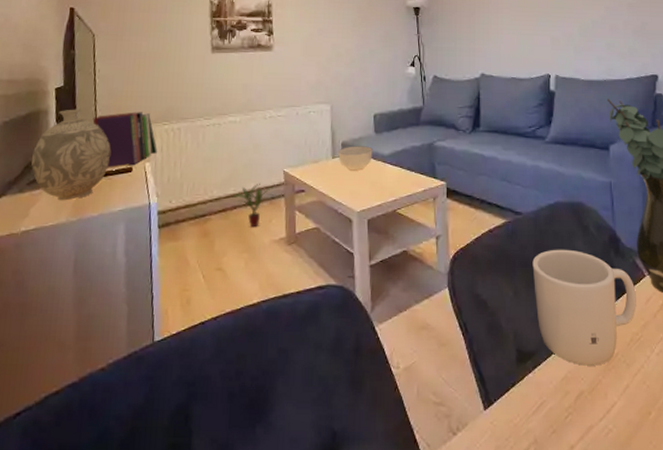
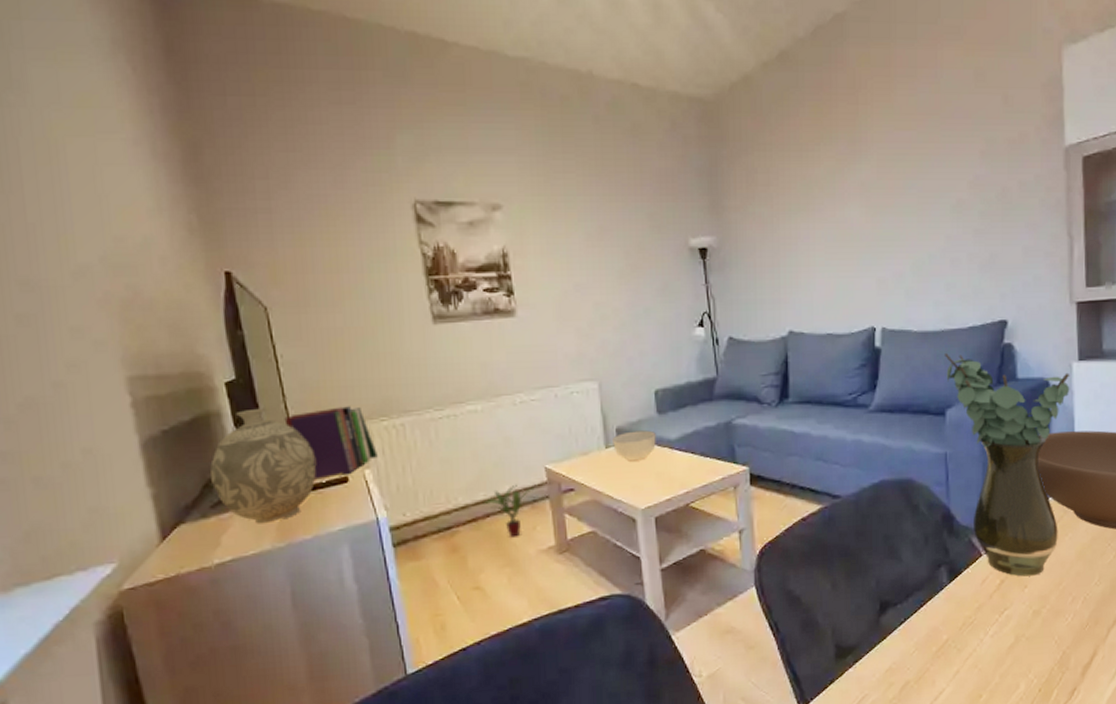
mug: present [532,249,636,366] -> none [853,533,971,655]

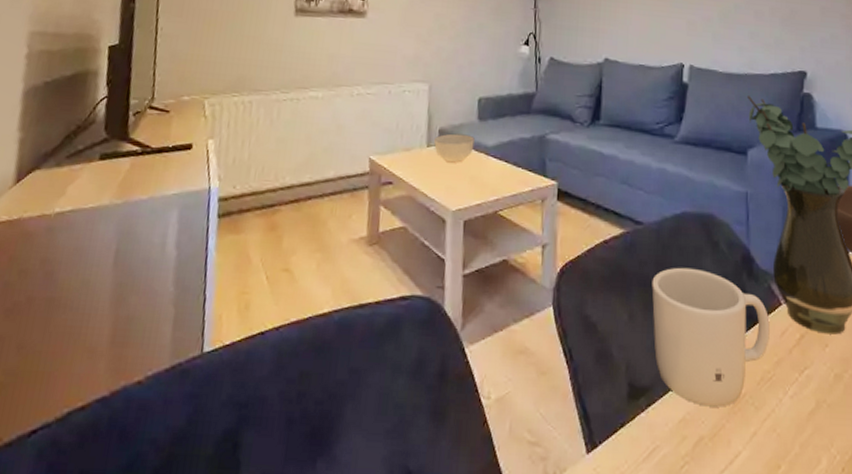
decorative vase: present [209,408,316,524] -> none [73,71,169,180]
books: present [284,406,378,480] -> none [149,79,224,144]
potted plant: present [483,484,535,537] -> none [307,170,357,223]
mug: none [853,533,971,655] -> present [651,267,770,407]

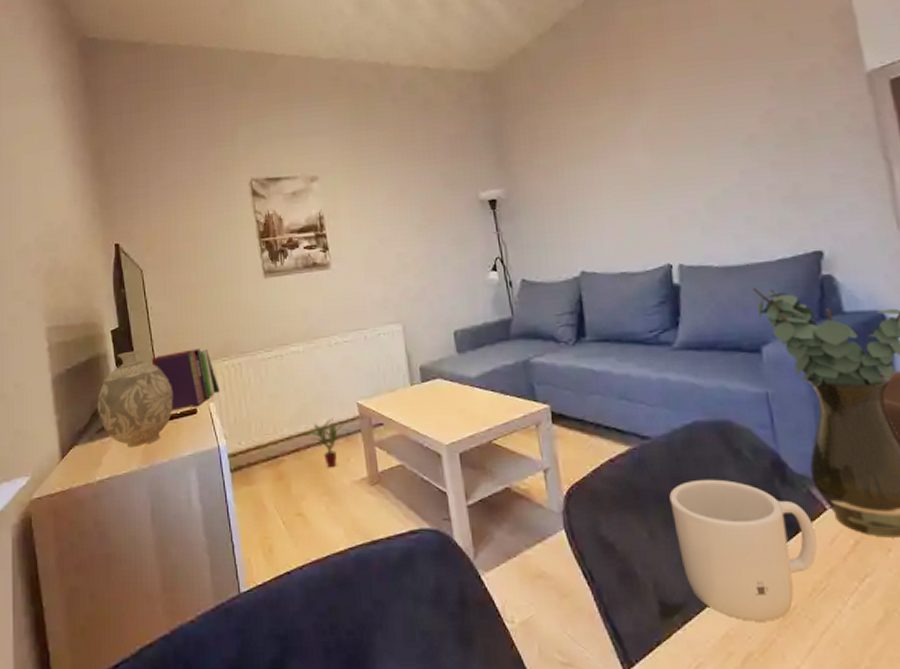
decorative vase: none [73,71,169,180] -> present [97,350,173,448]
books: none [149,79,224,144] -> present [151,349,220,411]
potted plant: none [307,170,357,223] -> present [304,418,349,468]
bowl: present [433,133,475,163] -> none [415,368,457,398]

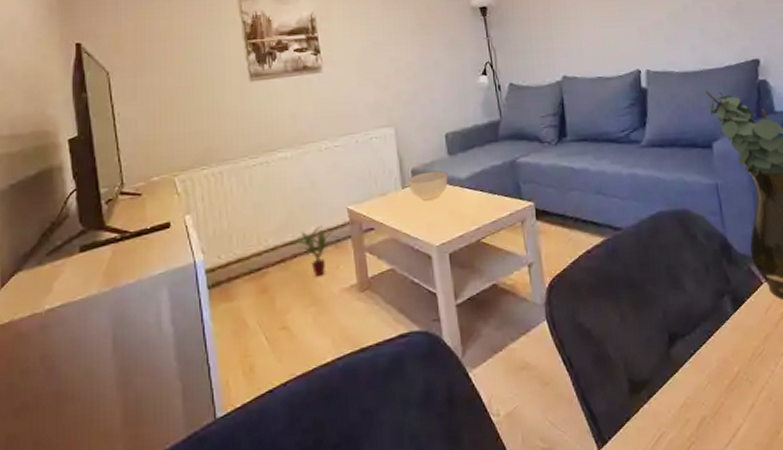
decorative vase: present [97,350,173,448] -> none [48,161,142,270]
books: present [151,349,220,411] -> none [117,157,197,226]
bowl: none [415,368,457,398] -> present [407,170,448,201]
mug: present [669,479,818,621] -> none [637,263,756,389]

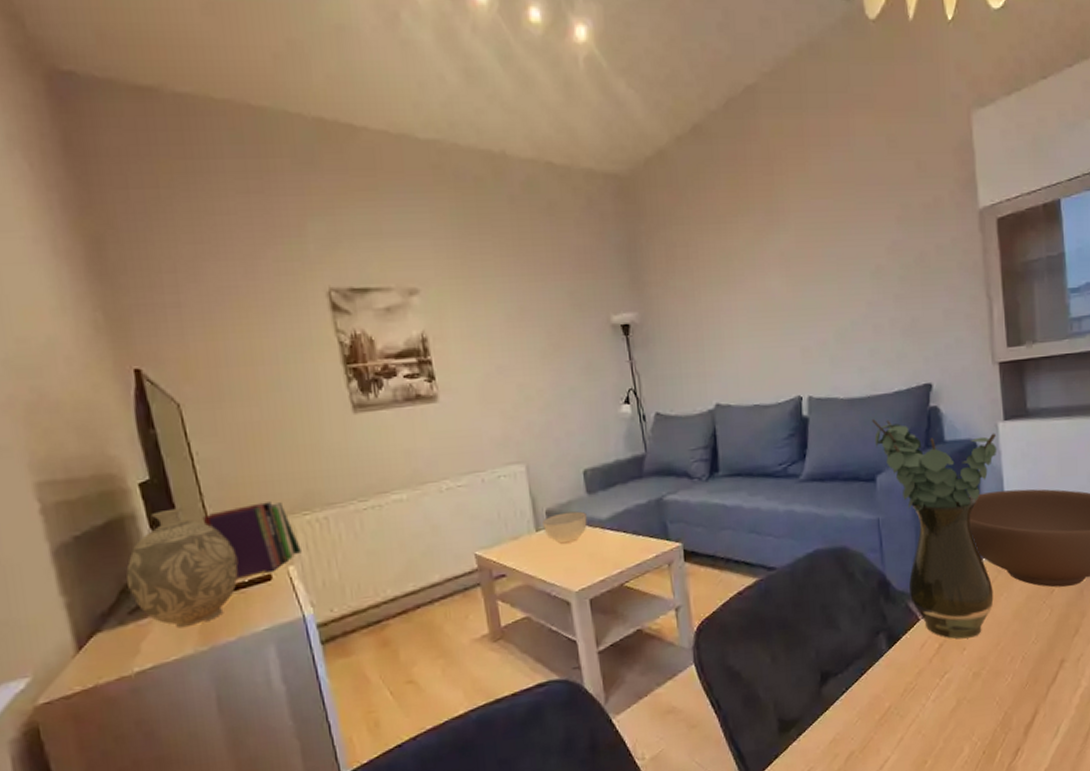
decorative vase: none [48,161,142,270] -> present [125,507,238,629]
books: none [117,157,197,226] -> present [202,502,302,579]
potted plant: present [290,225,338,277] -> none [412,572,465,628]

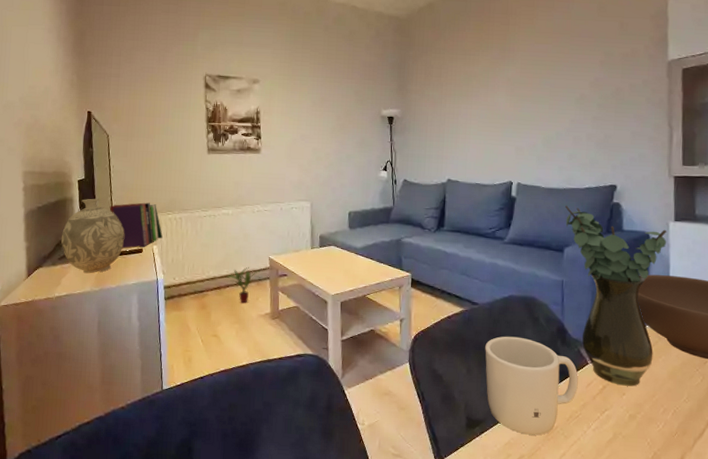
potted plant: none [412,572,465,628] -> present [225,266,261,304]
bowl: present [541,511,587,544] -> none [316,238,347,260]
mug: none [791,602,910,725] -> present [485,336,578,436]

